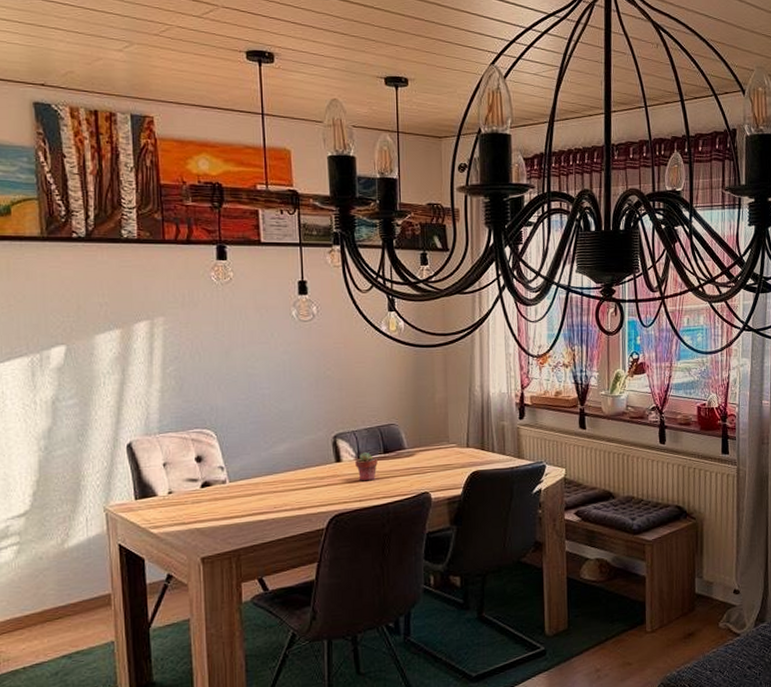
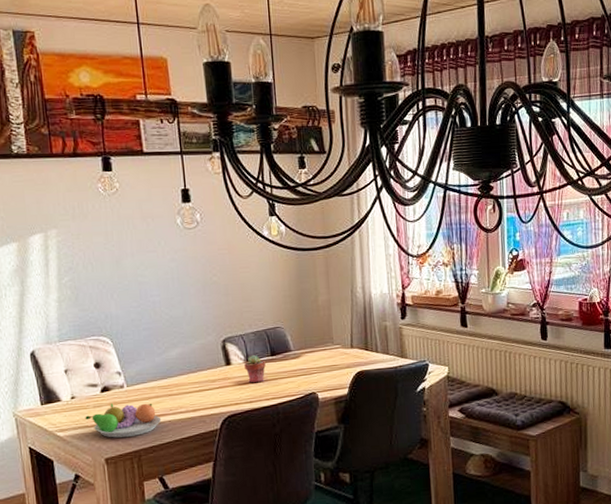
fruit bowl: none [182,499,265,536] -> present [85,403,162,438]

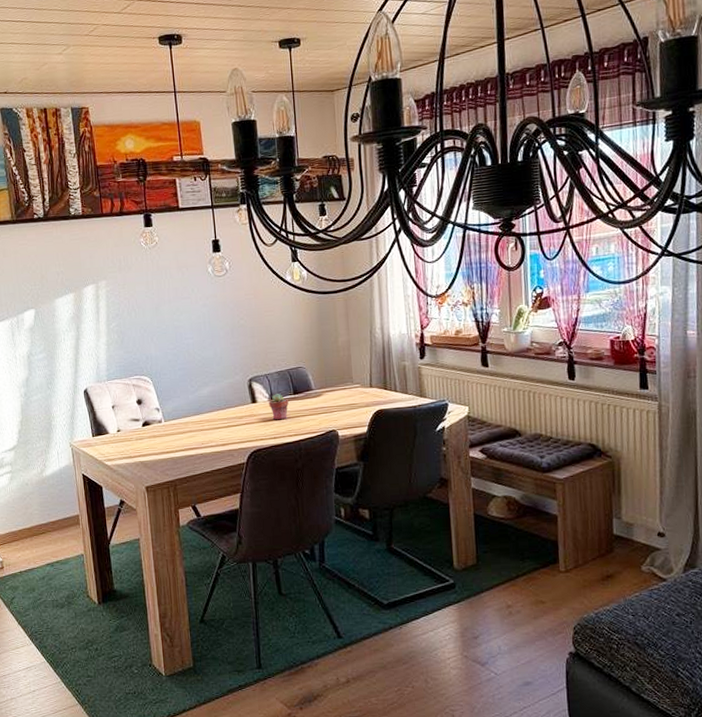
fruit bowl: present [85,403,162,438] -> none [129,437,195,468]

